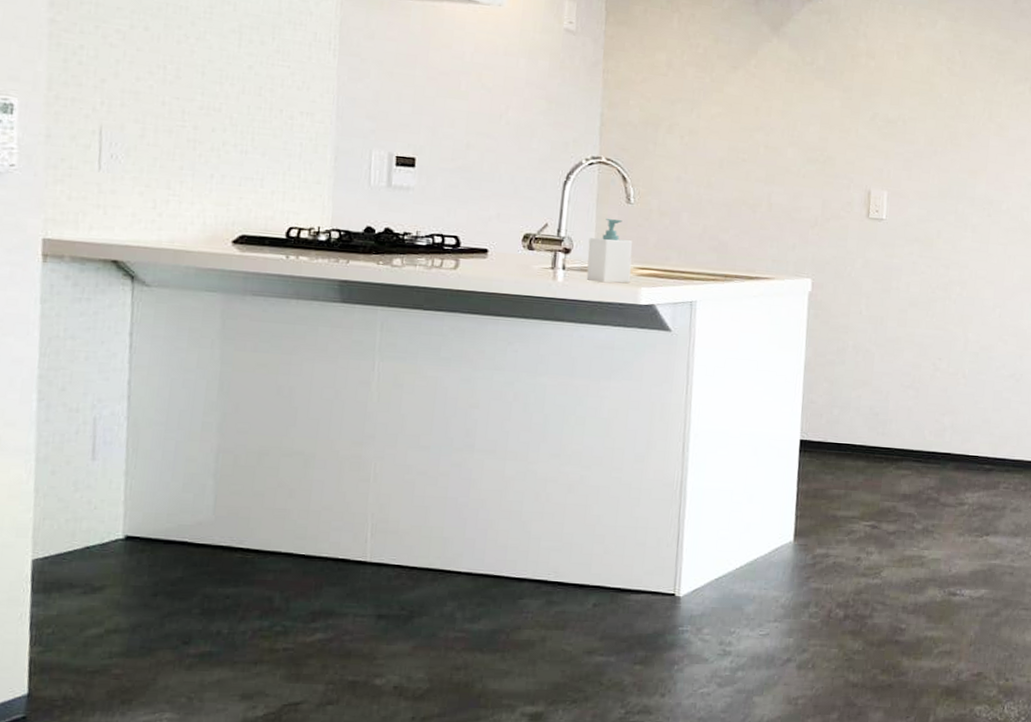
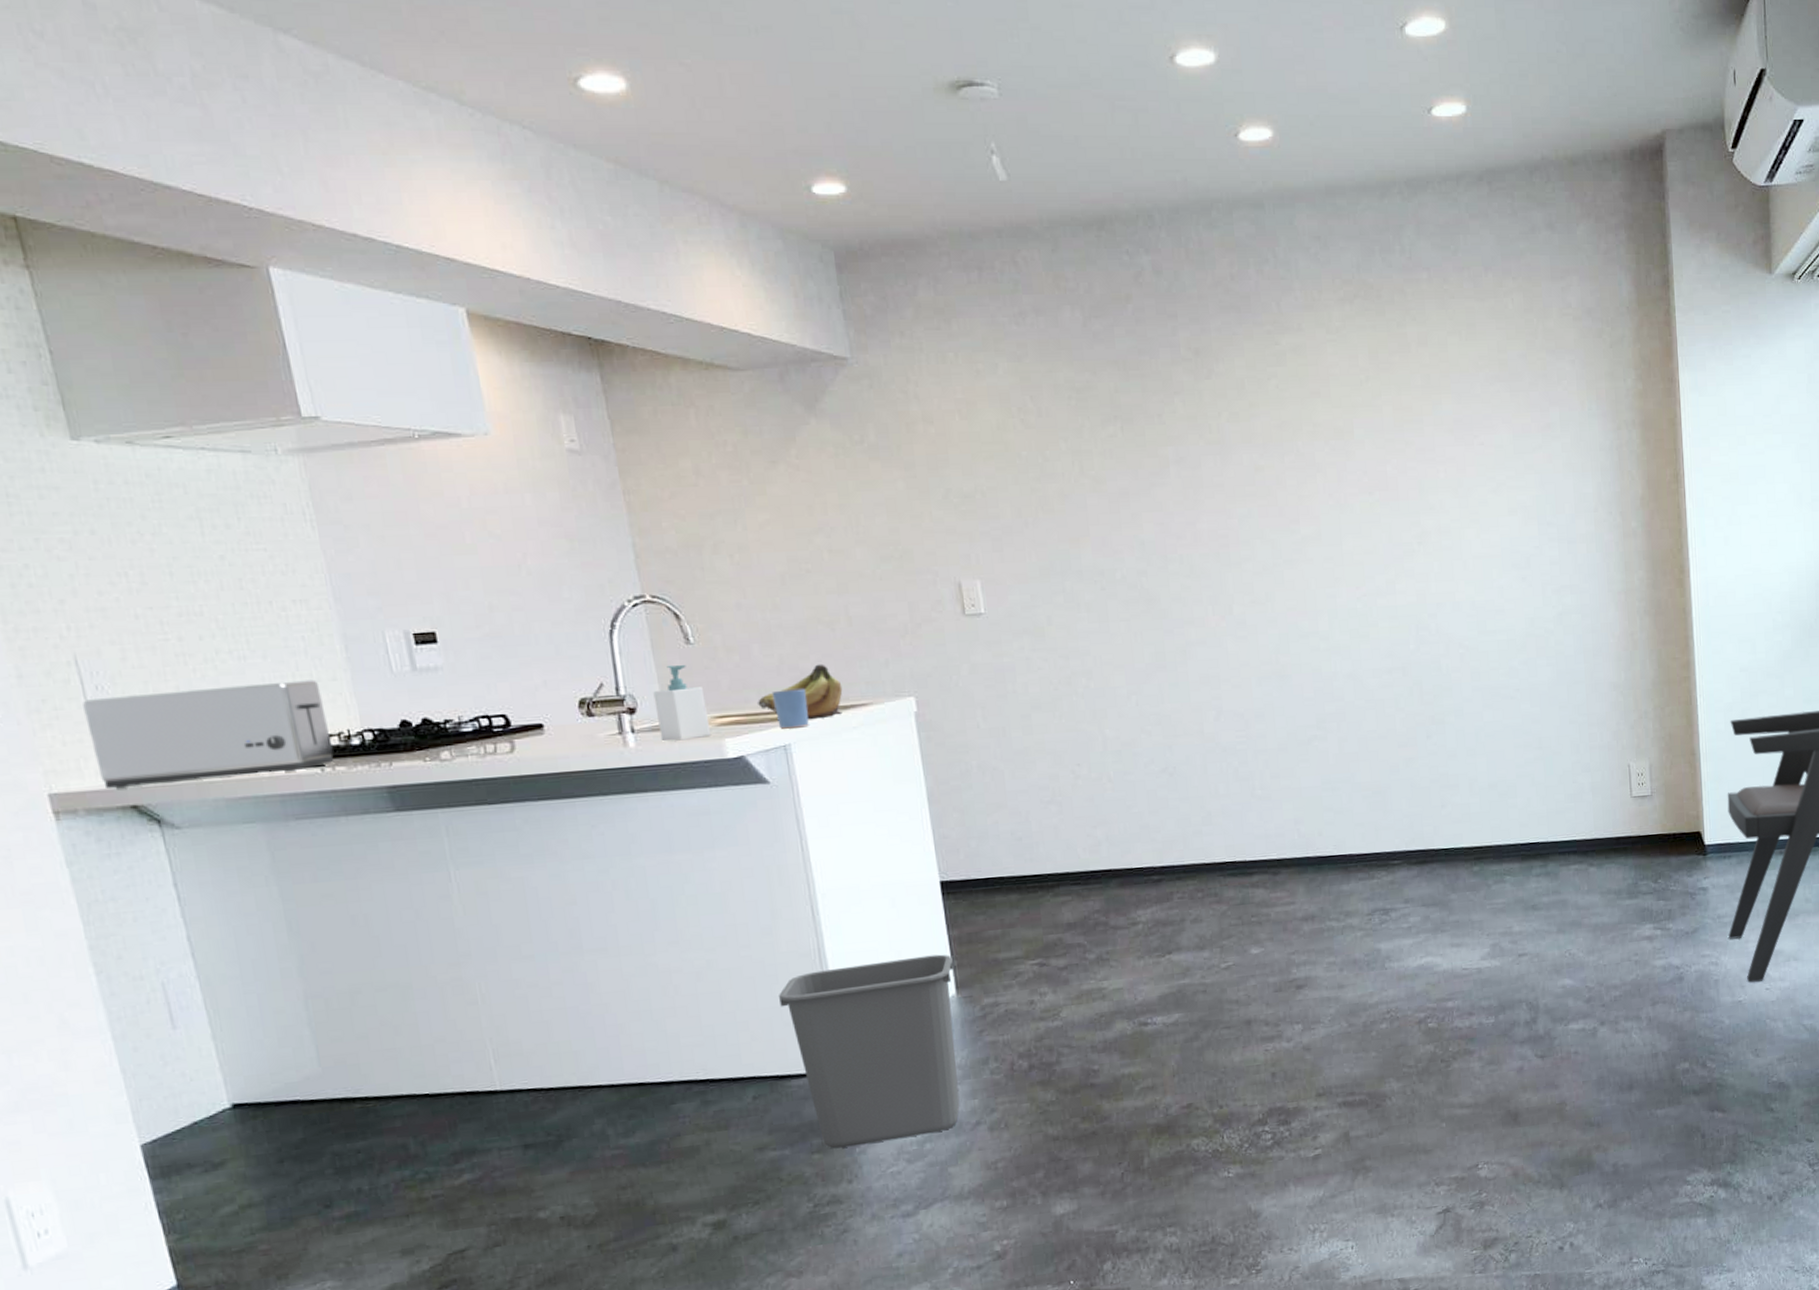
toaster: none [92,165,304,254] -> present [82,679,335,790]
garbage can: none [636,500,797,664] -> present [779,954,960,1149]
fruit: none [675,238,752,285] -> present [756,664,843,720]
mug: none [690,254,719,289] -> present [771,688,809,730]

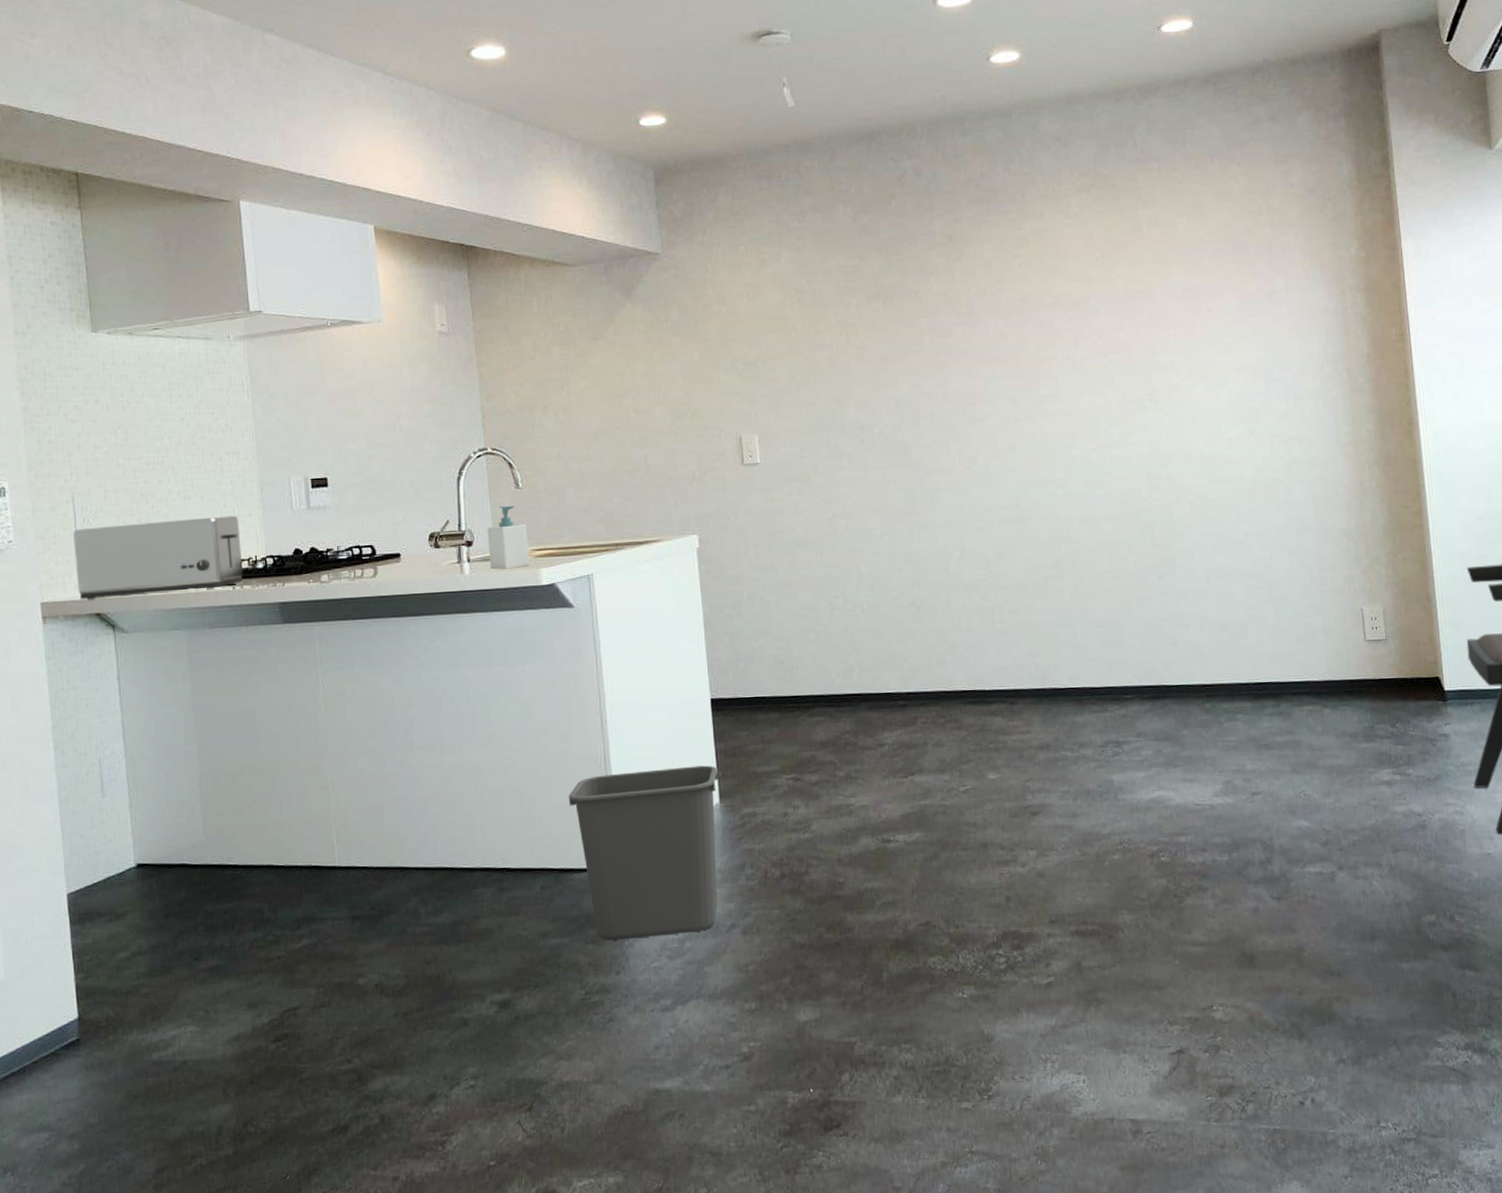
fruit: present [756,664,843,720] -> none [568,505,639,554]
mug: present [771,688,809,730] -> none [581,526,609,562]

